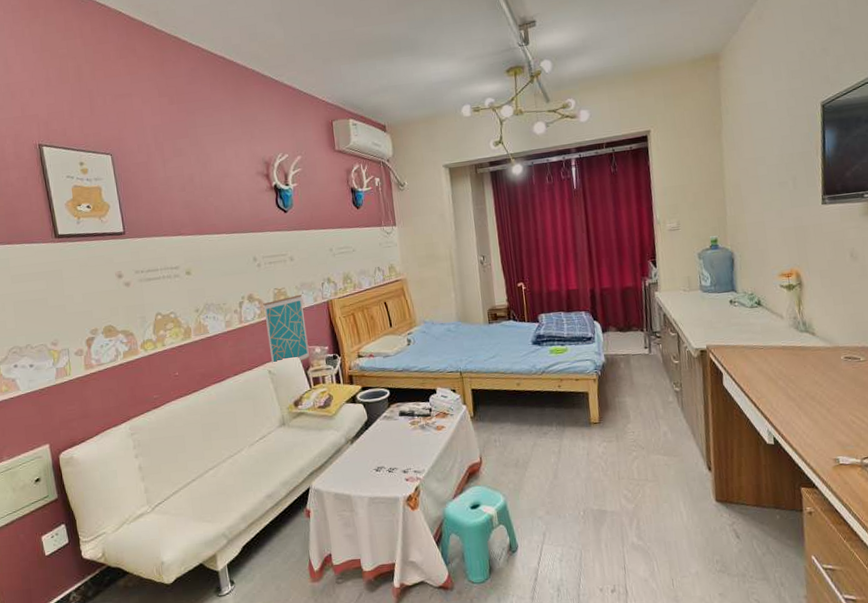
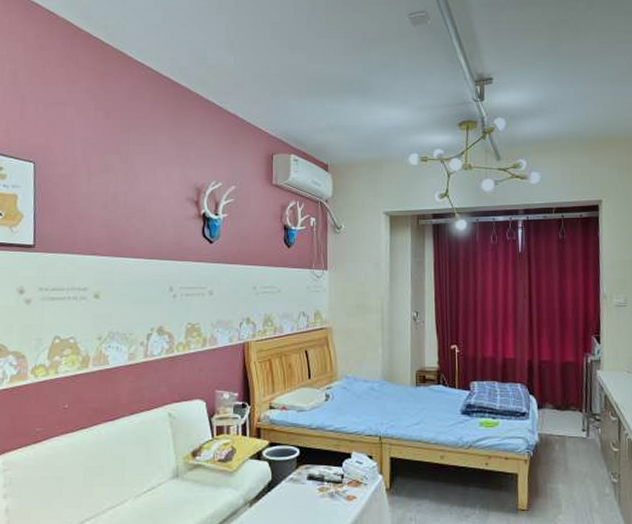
wall art: present [263,294,311,364] -> none [173,332,217,409]

